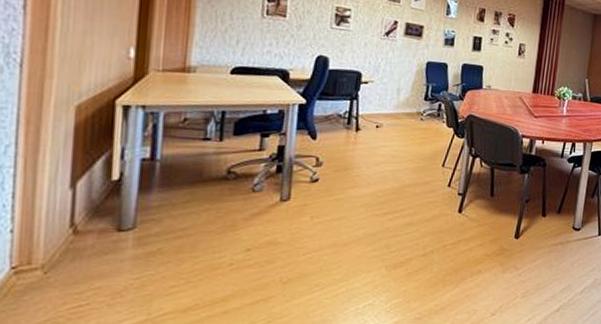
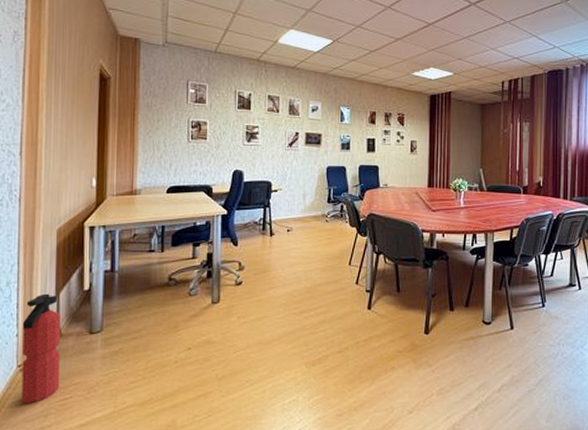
fire extinguisher: none [15,182,77,313] -> present [21,293,60,404]

